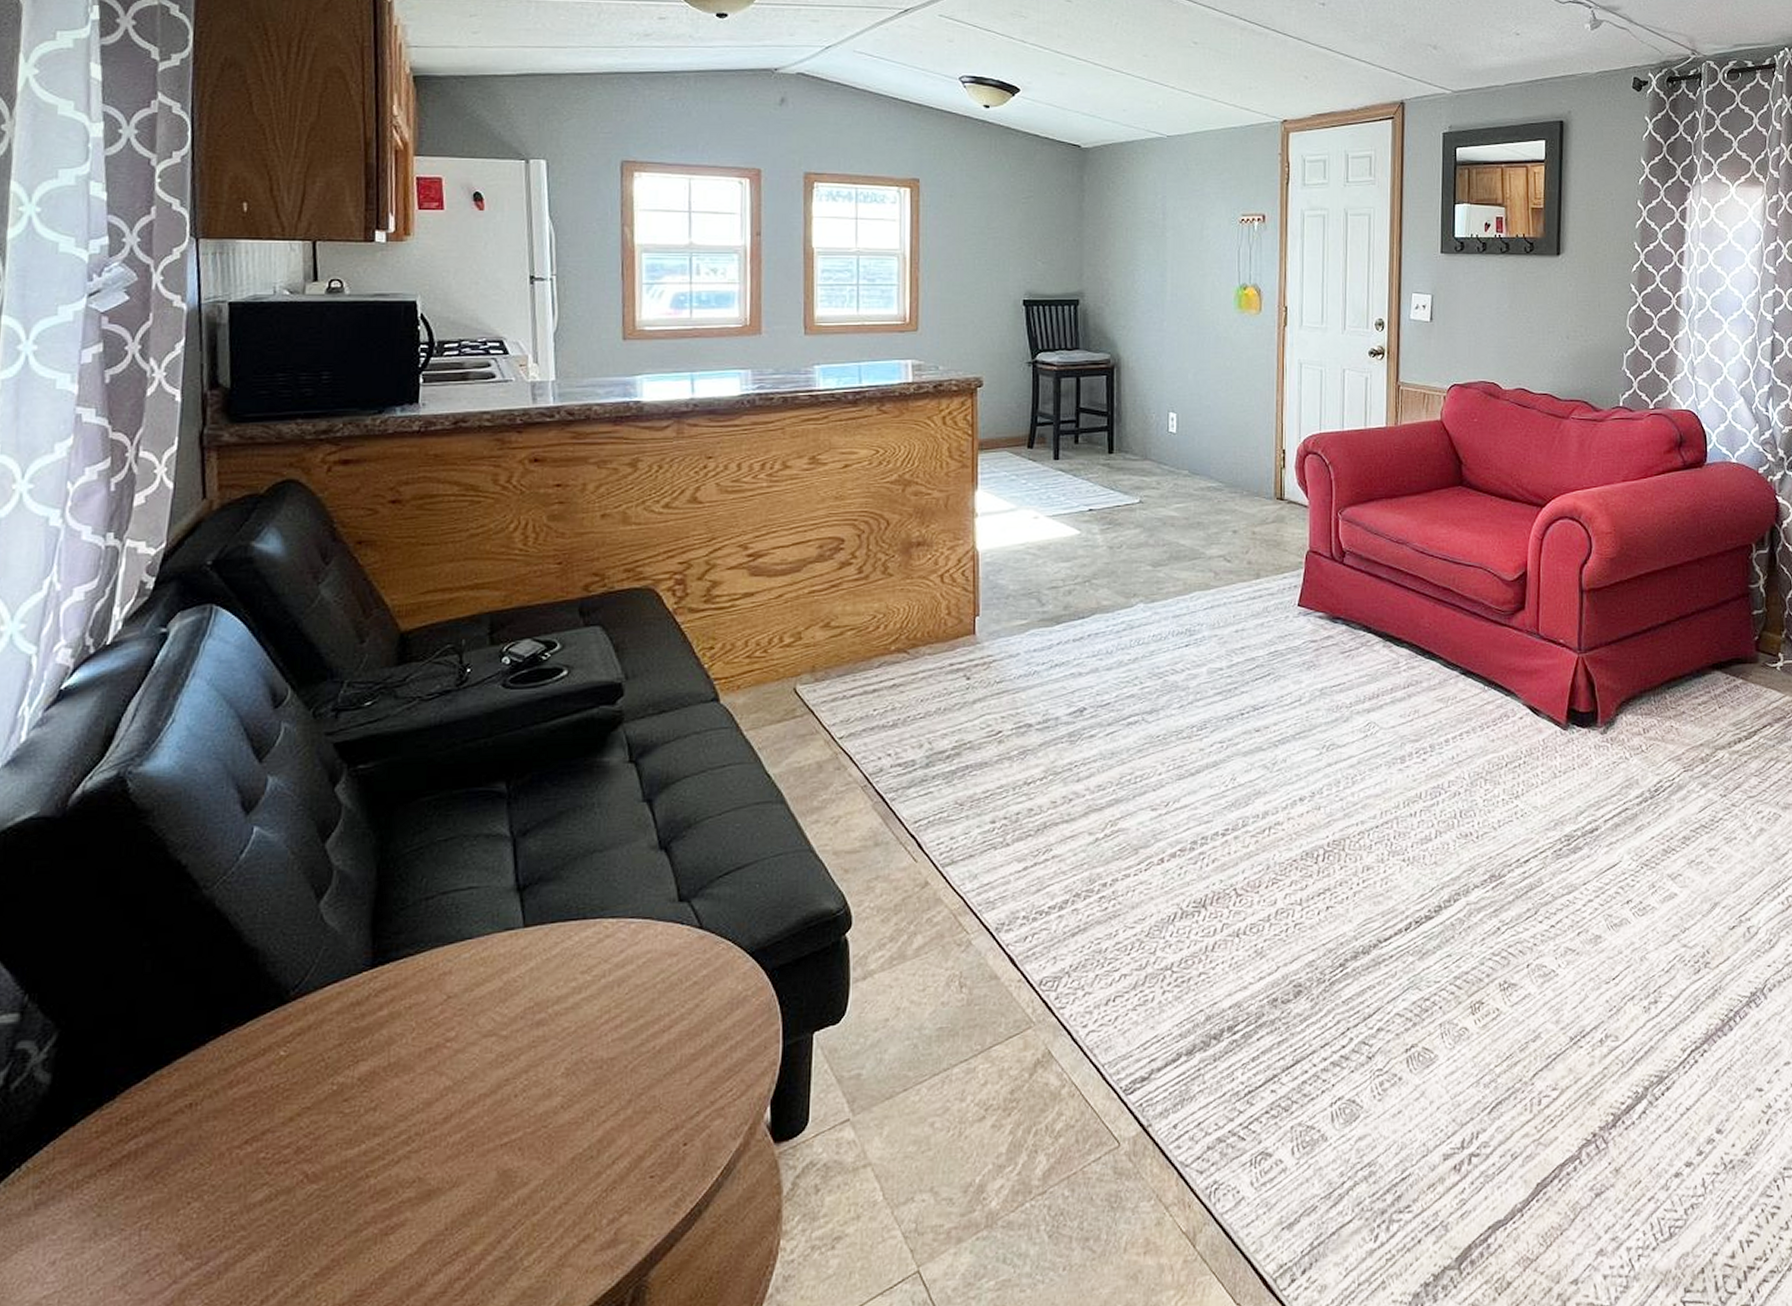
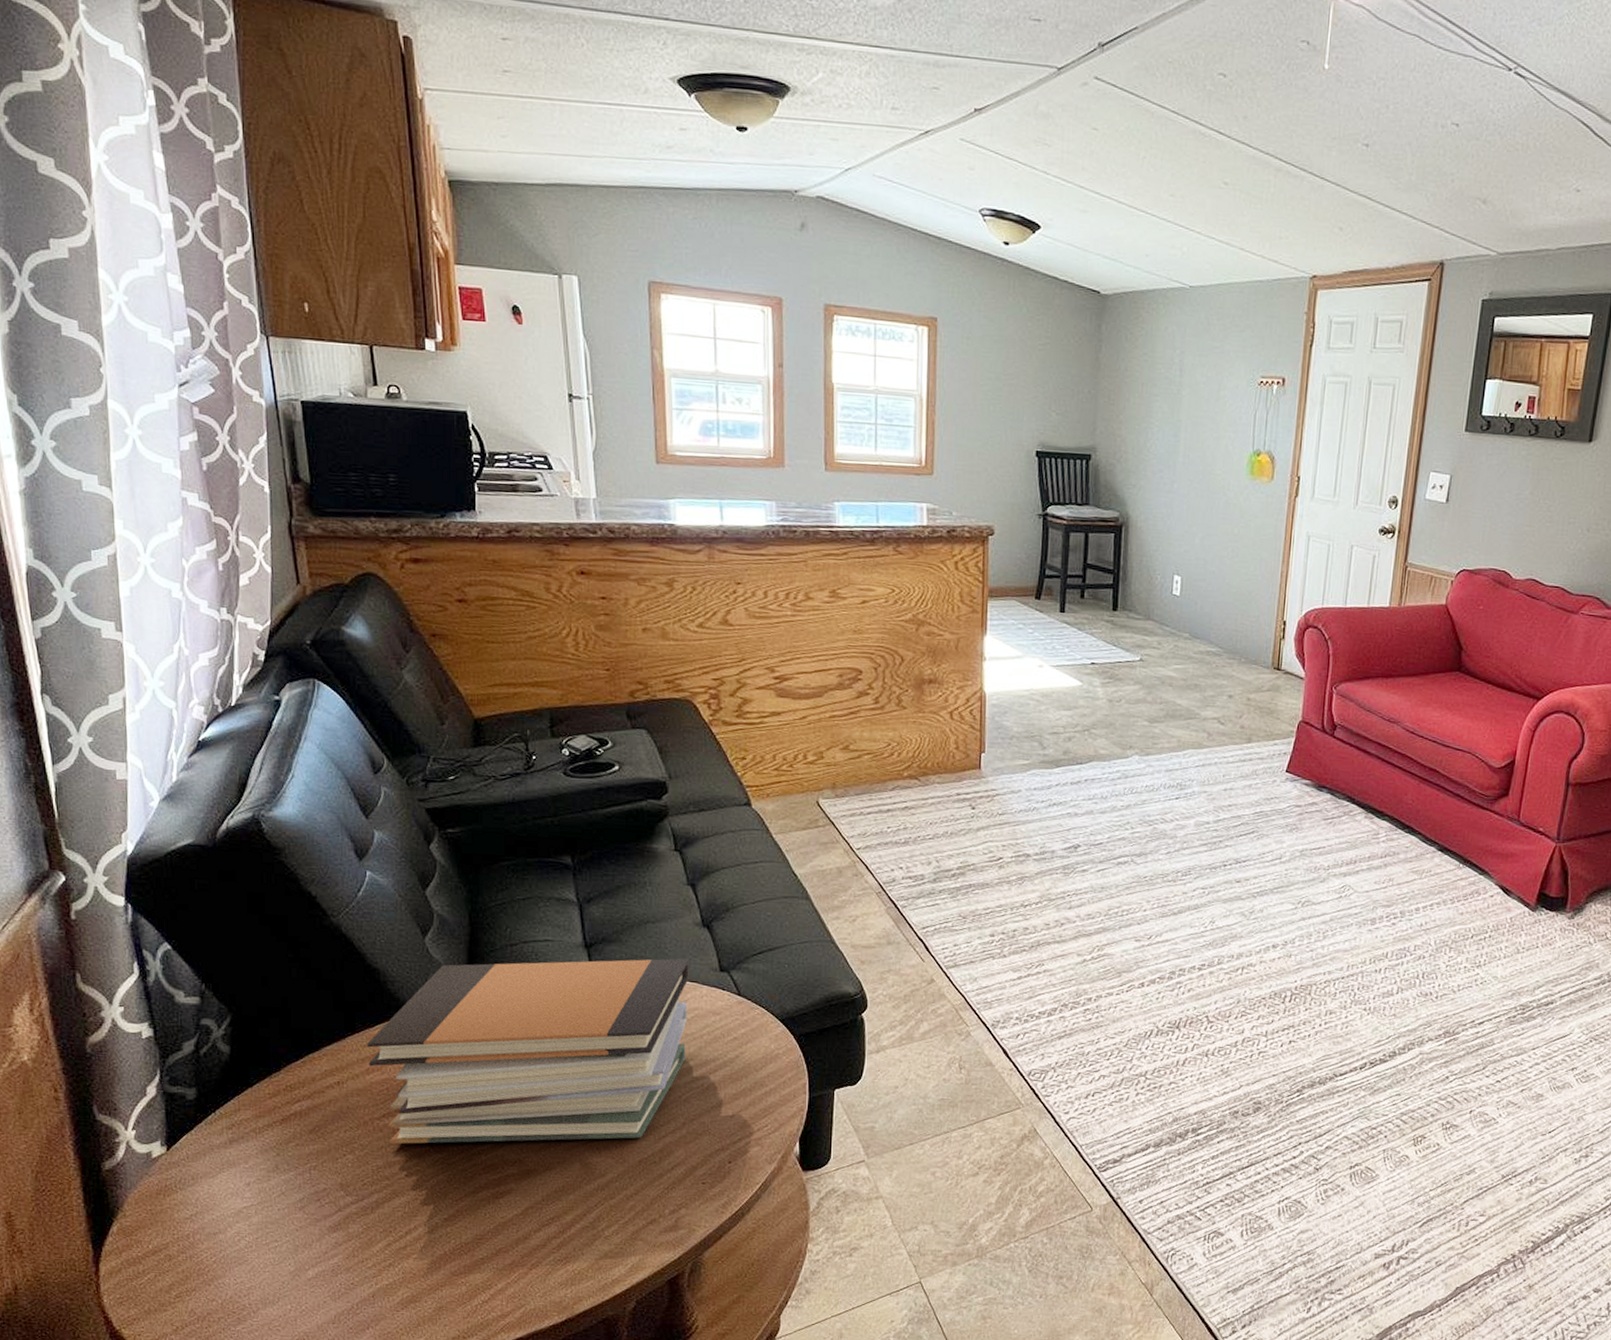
book stack: none [233,890,643,1180] -> present [367,958,689,1145]

